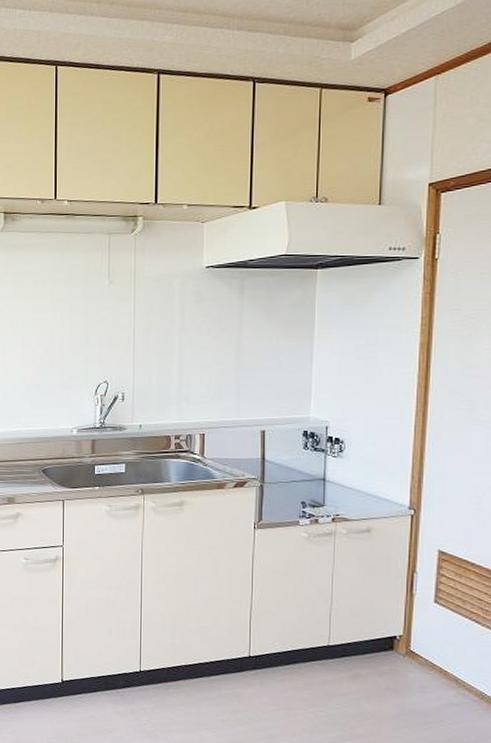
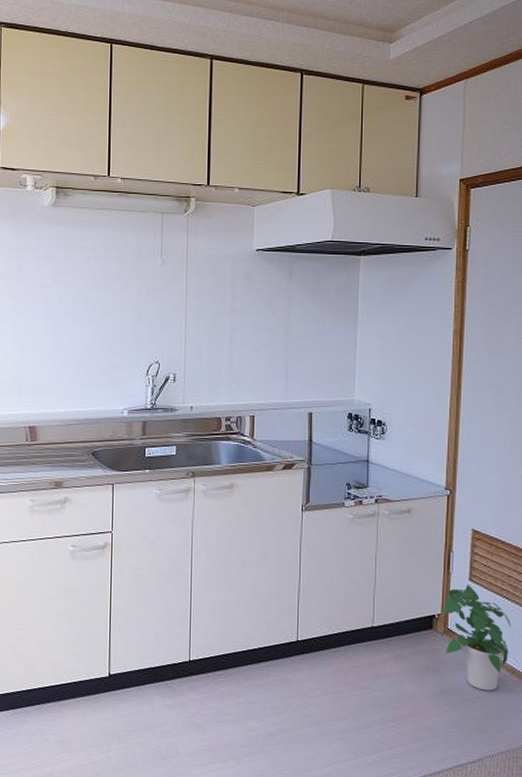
potted plant: none [405,606,482,716] -> present [443,584,512,691]

